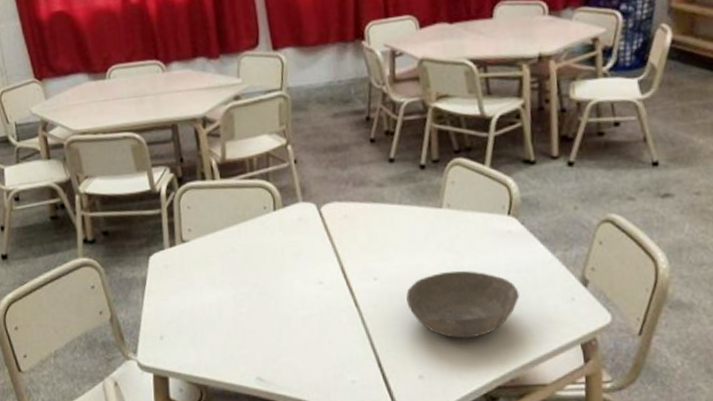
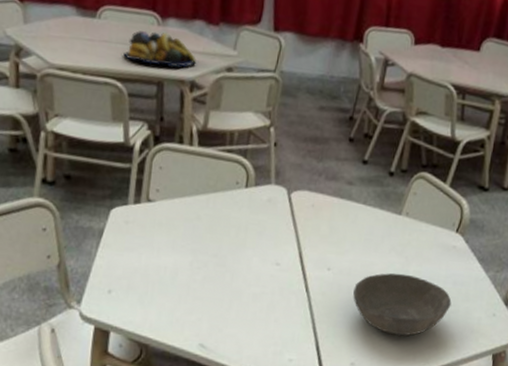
fruit bowl: none [136,76,204,111] -> present [123,30,196,68]

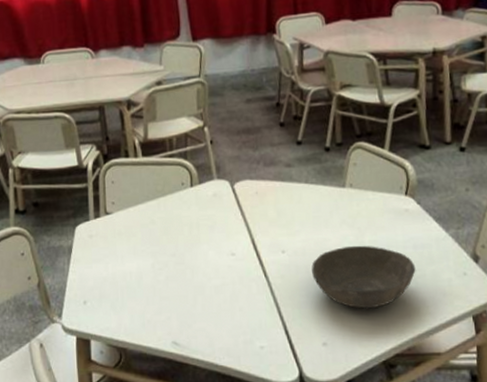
fruit bowl: present [123,30,196,68] -> none [67,62,129,93]

